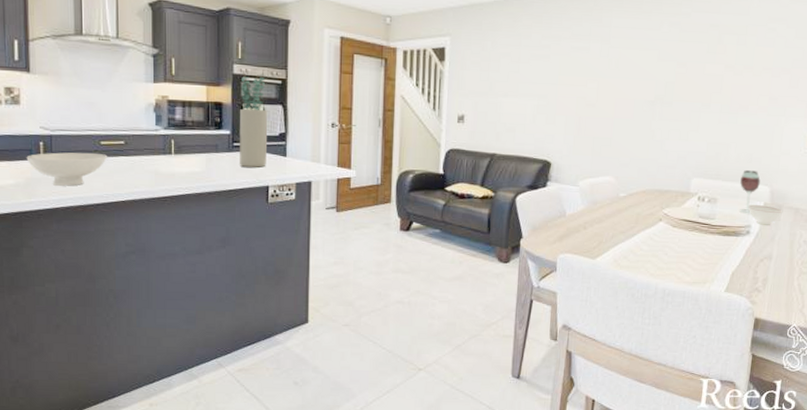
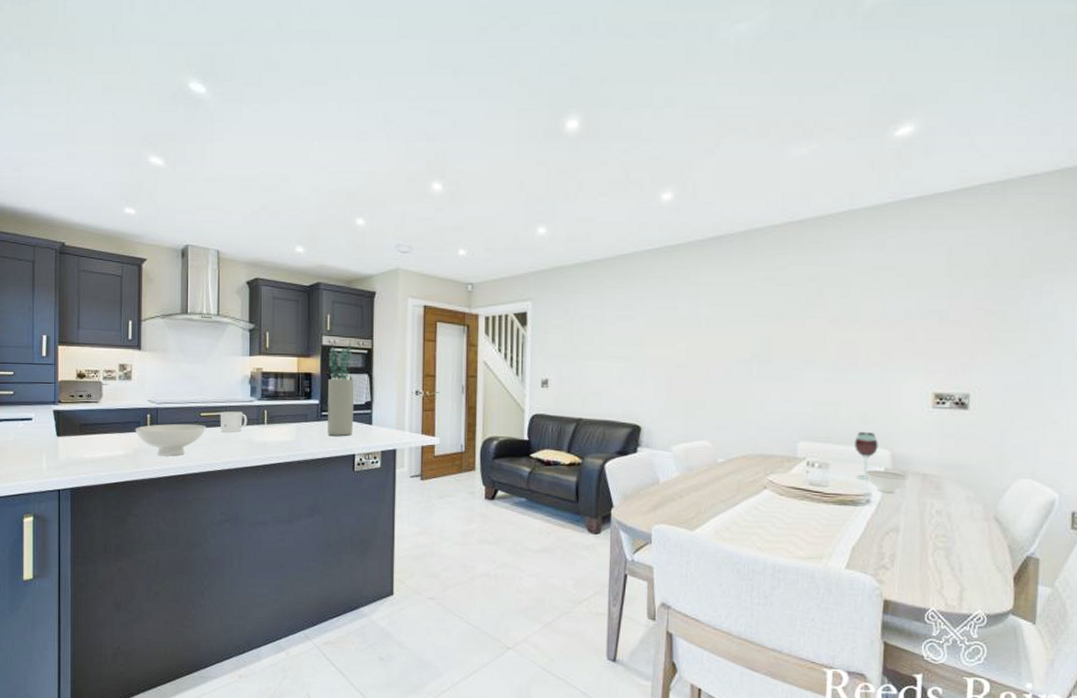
mug: none [122,140,153,163] -> present [220,411,248,433]

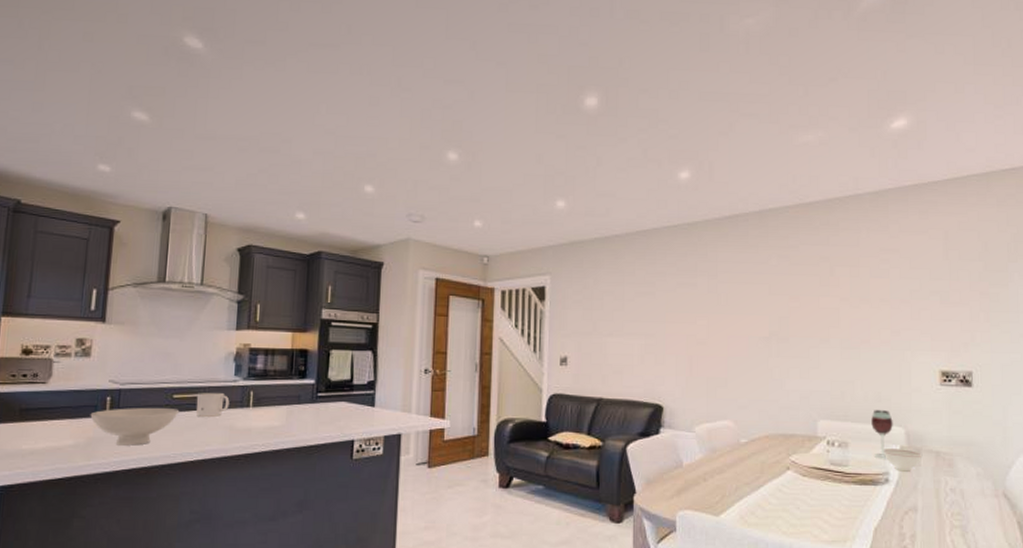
vase: present [327,340,355,437] -> none [322,314,357,421]

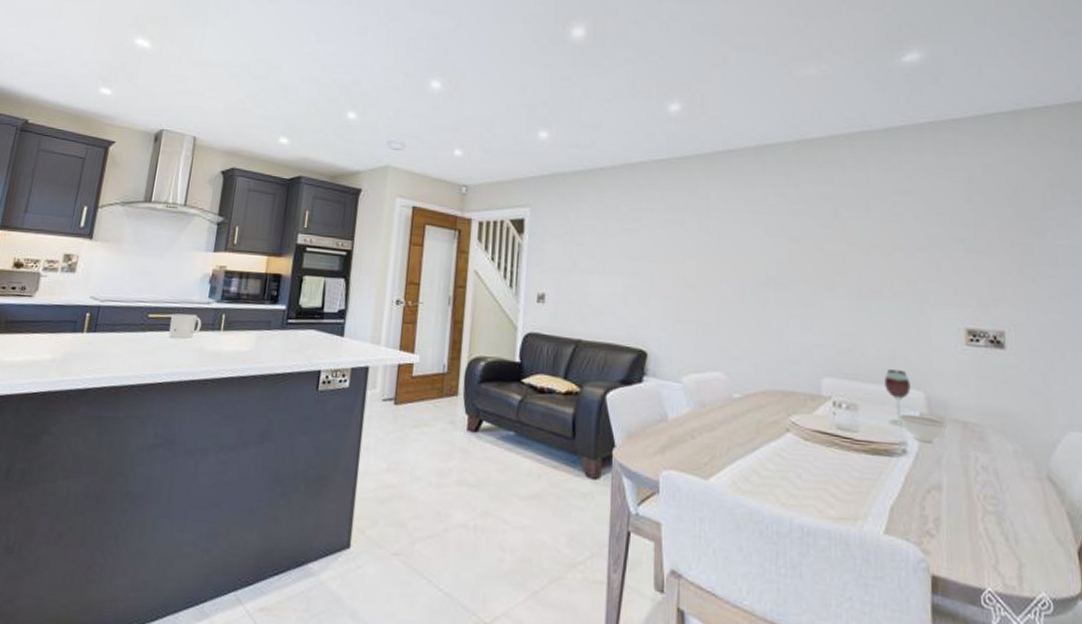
bowl: present [90,407,180,446] -> none [69,325,154,364]

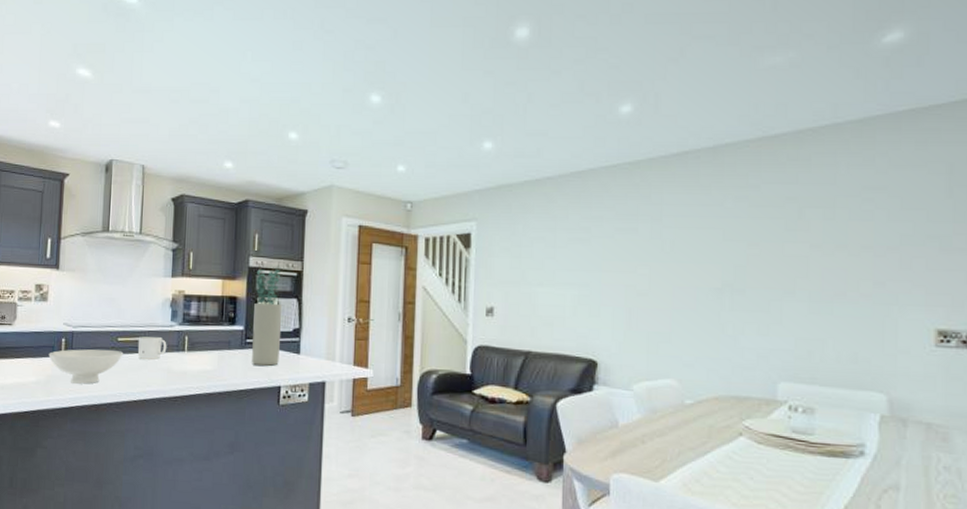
bowl: none [69,325,154,364] -> present [48,349,124,384]
vase: none [291,240,331,349] -> present [251,262,283,367]
wineglass: present [885,369,911,427] -> none [844,373,872,429]
bowl: present [899,413,947,443] -> none [858,416,909,445]

